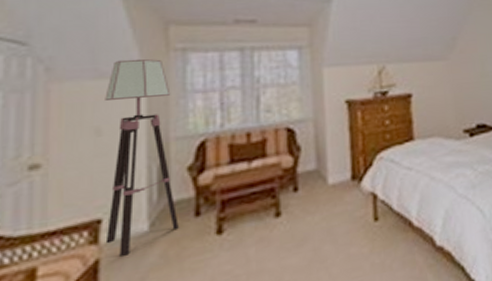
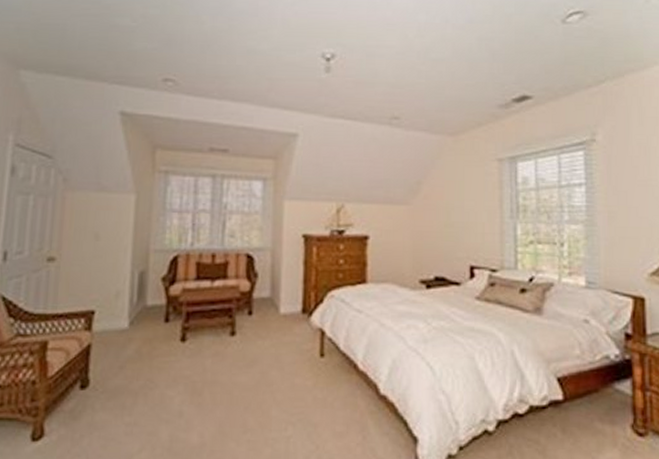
floor lamp: present [105,58,179,256] -> none [96,176,153,345]

